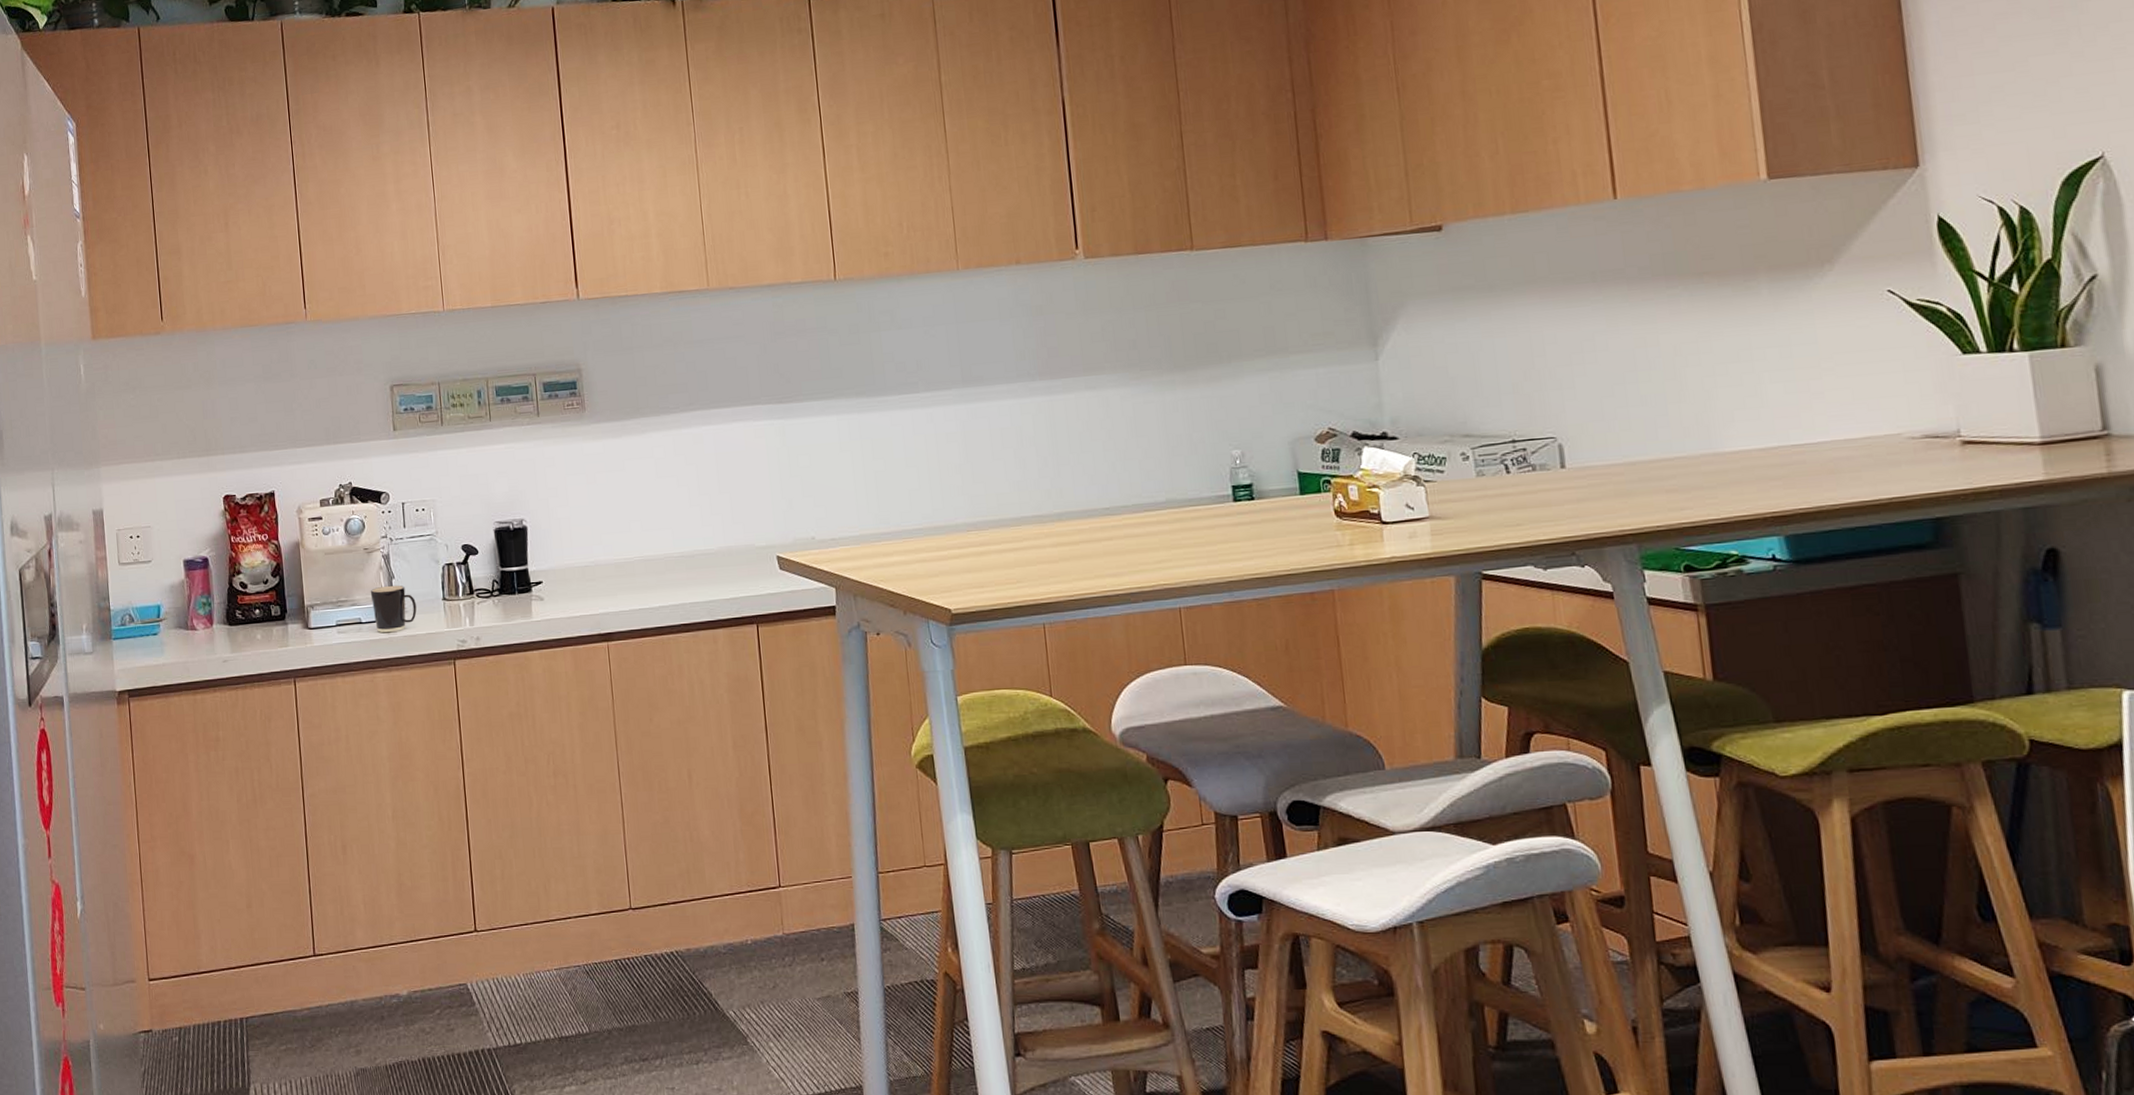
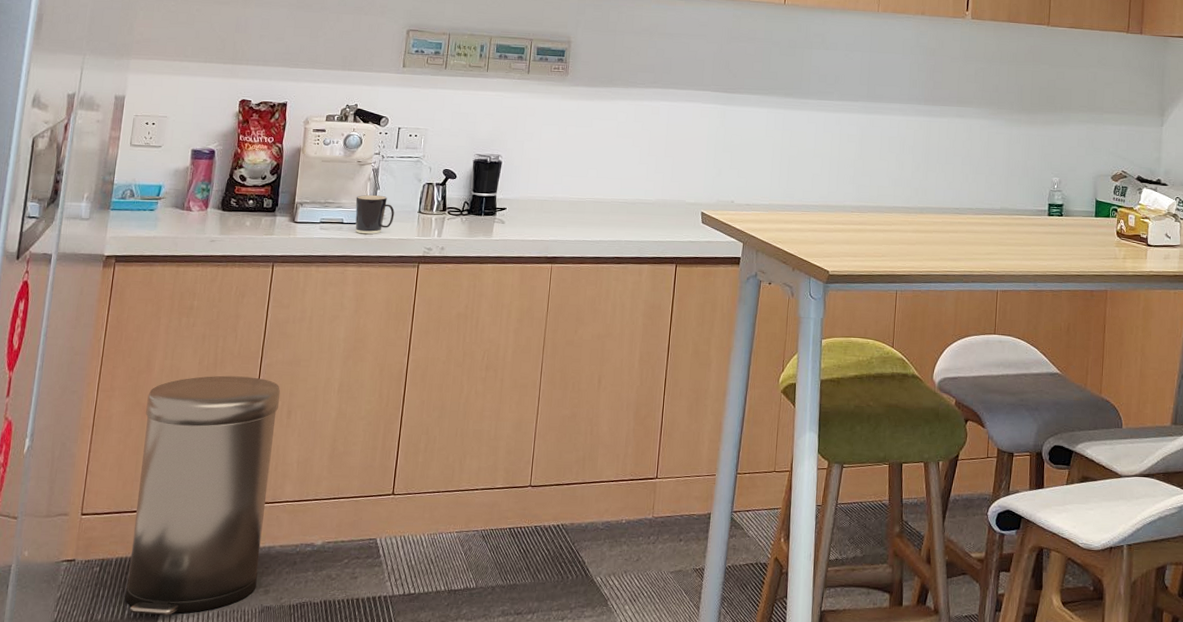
pedal bin: none [191,811,346,1085] -> present [125,375,281,615]

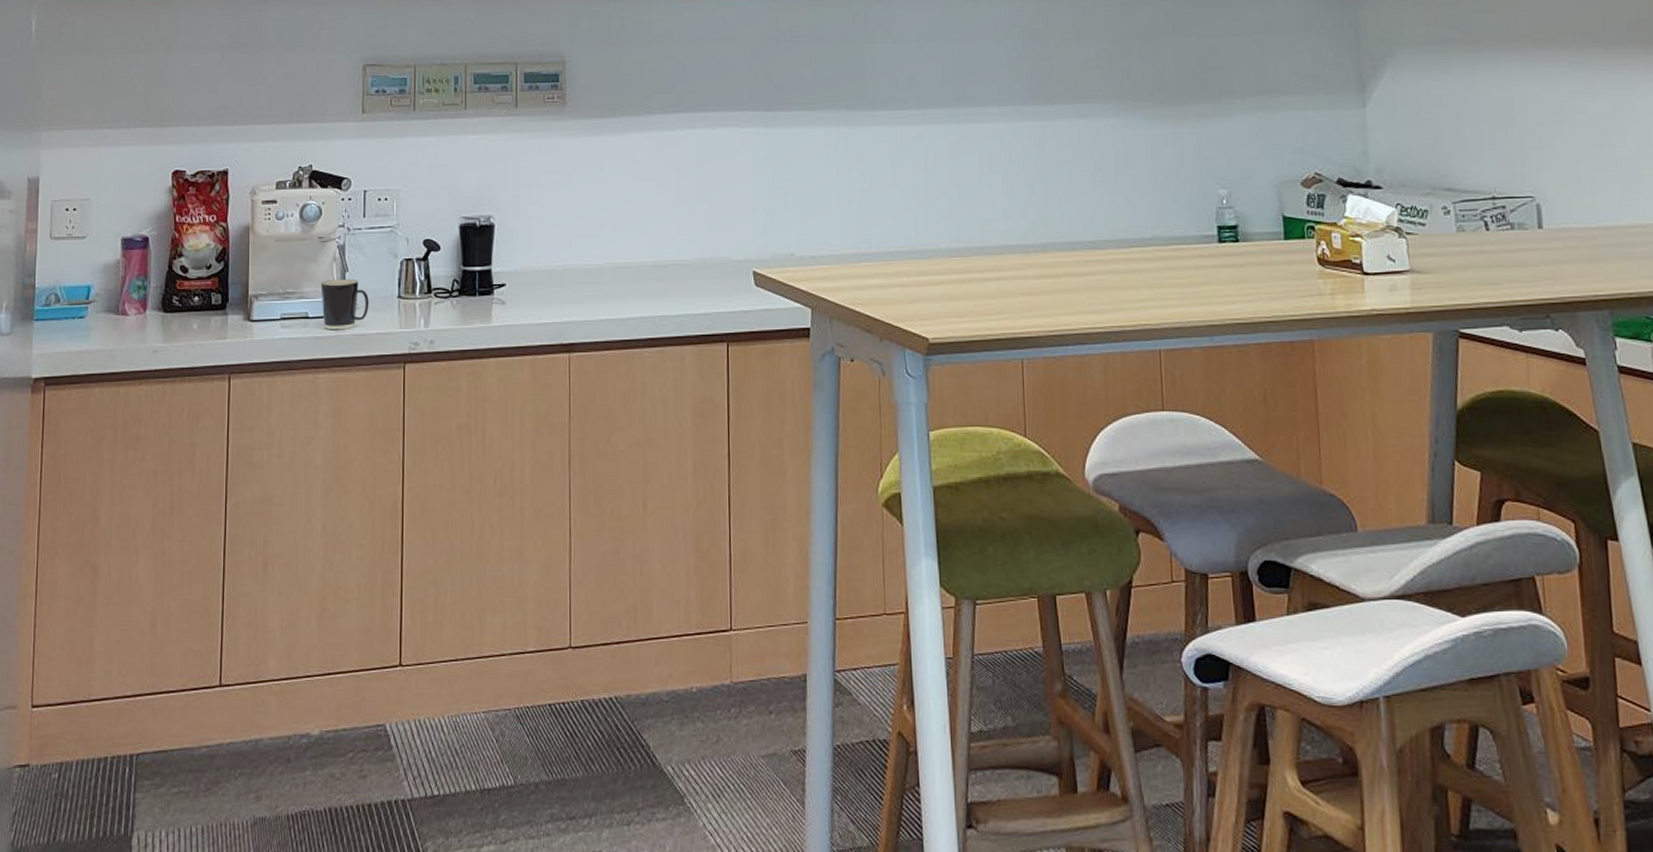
pedal bin: present [125,375,281,615] -> none [91,521,253,832]

